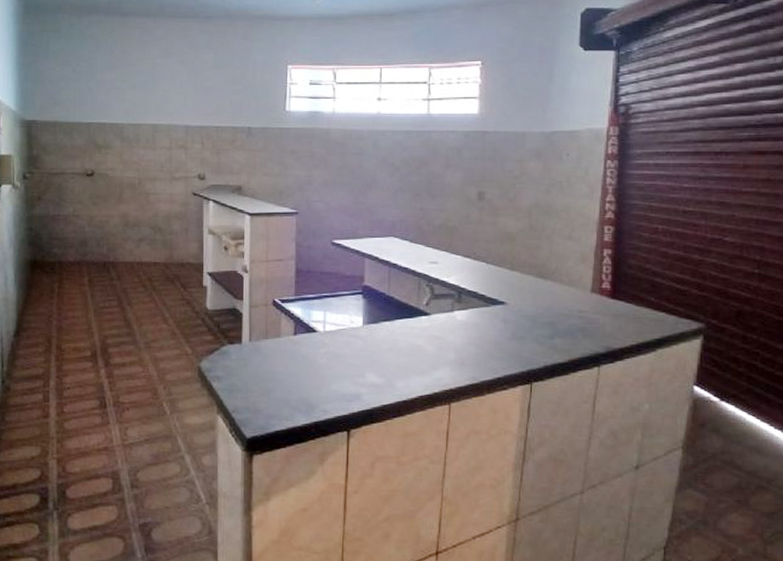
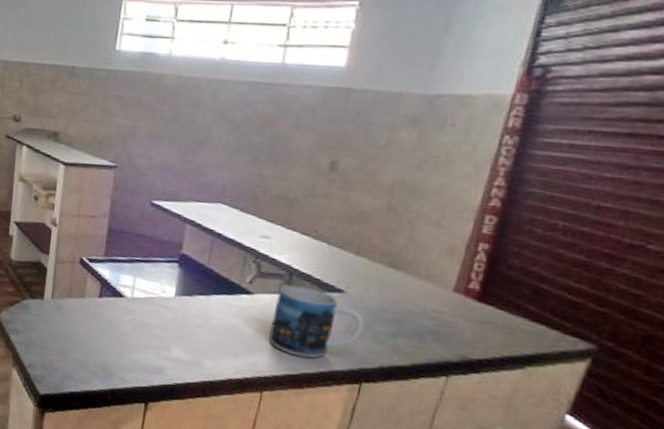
mug: none [450,302,526,367] -> present [269,285,364,359]

